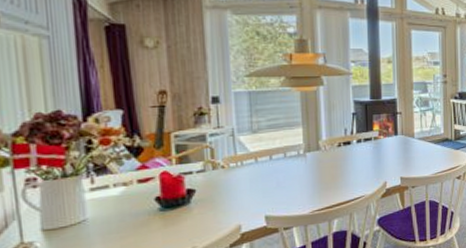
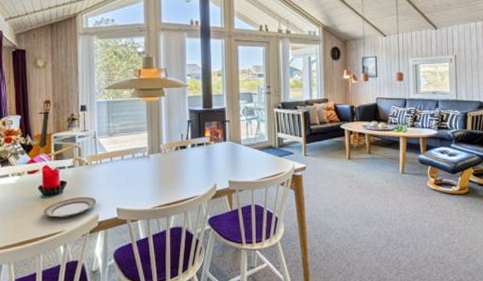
plate: none [164,205,238,233] -> present [44,197,97,218]

